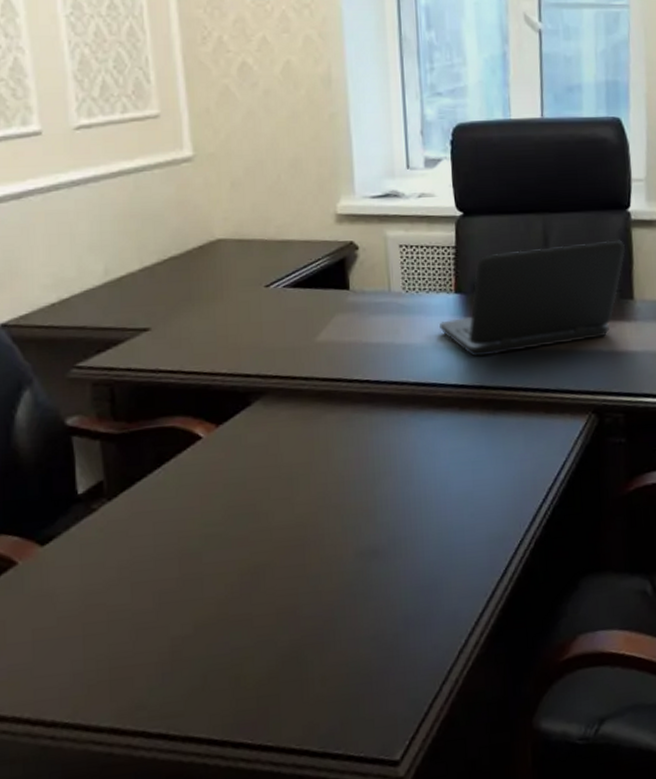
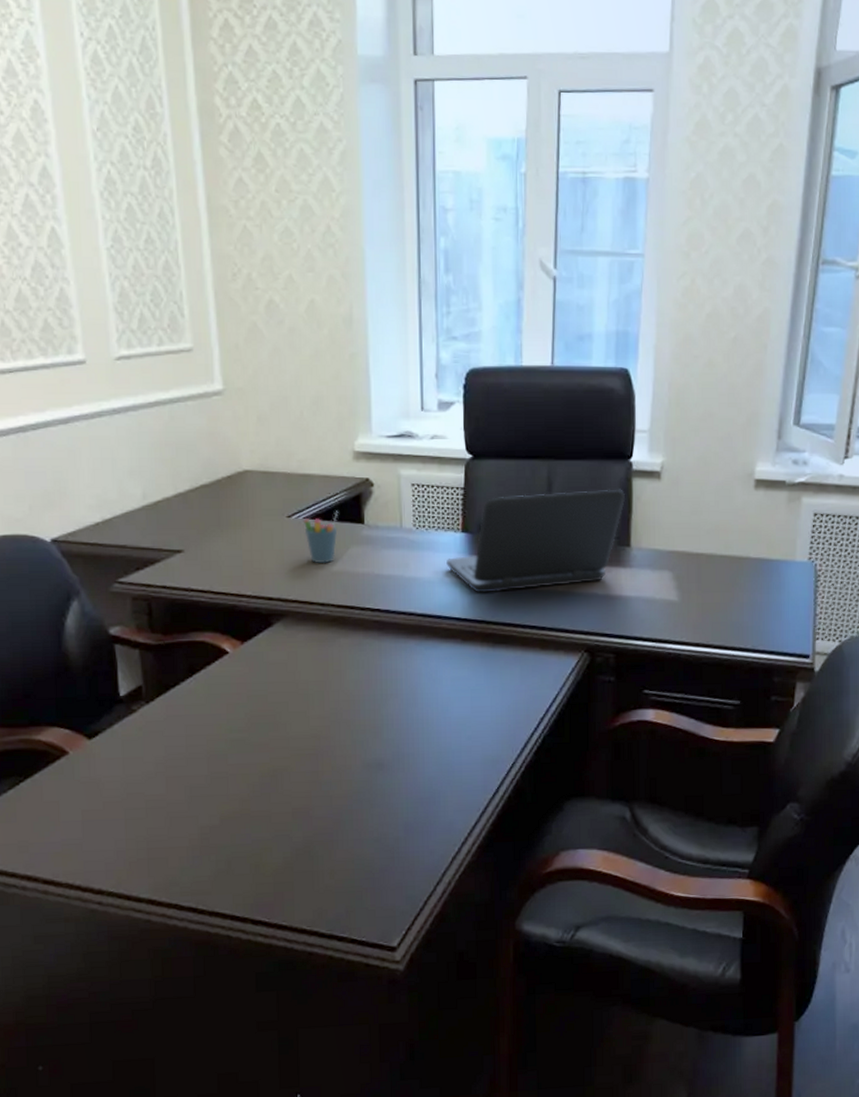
pen holder: none [282,277,321,335] -> present [303,511,338,564]

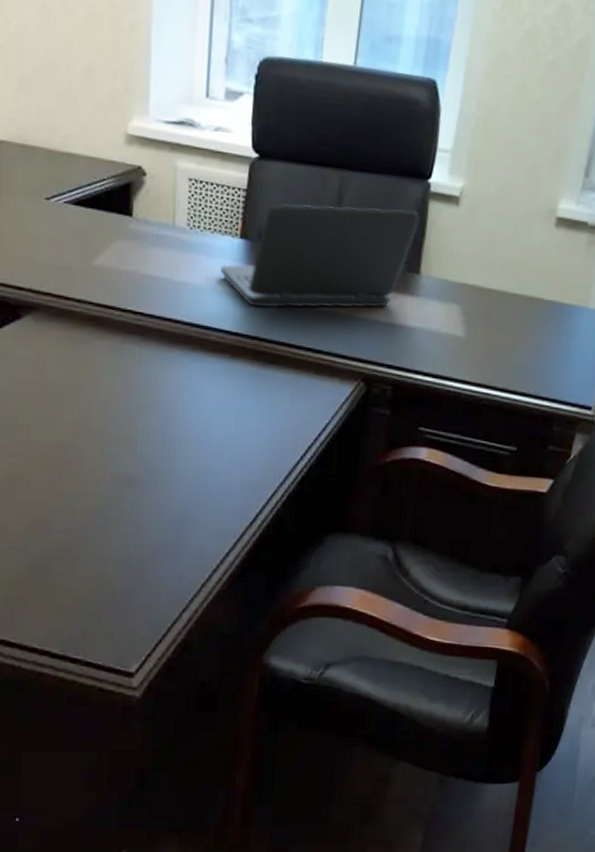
pen holder: present [303,511,338,564] -> none [63,198,103,256]

